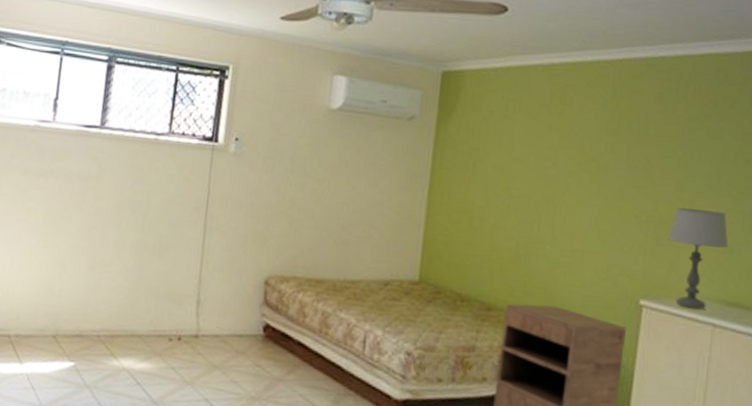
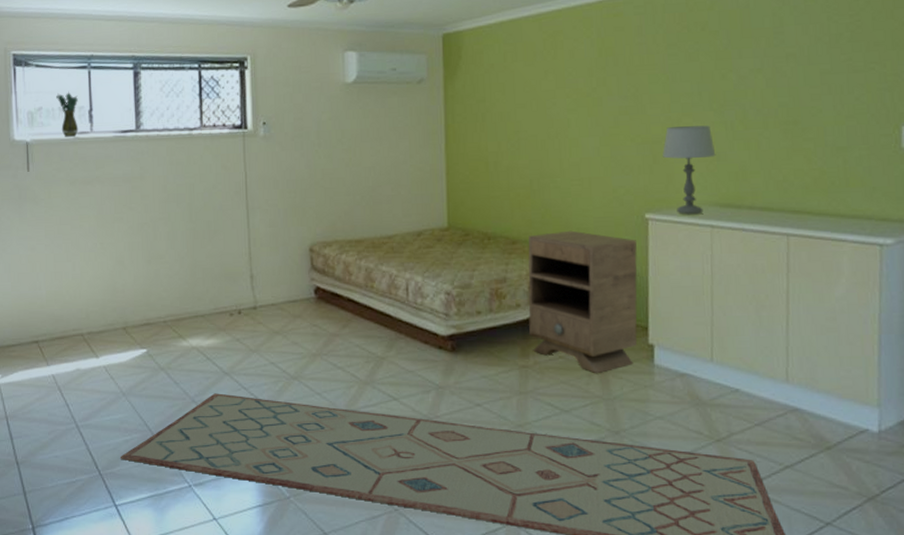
vase: none [22,76,46,125] -> present [56,92,79,138]

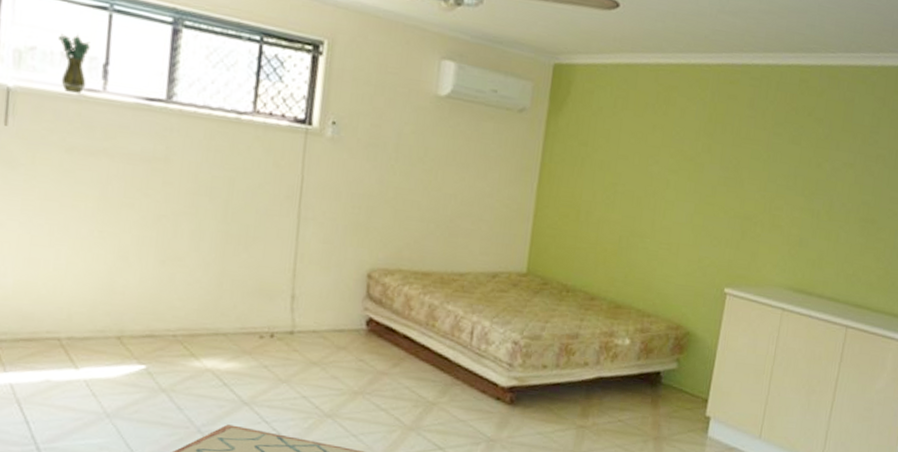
nightstand: present [528,230,638,374] -> none [593,293,712,441]
table lamp: present [662,125,716,215] -> none [750,205,799,296]

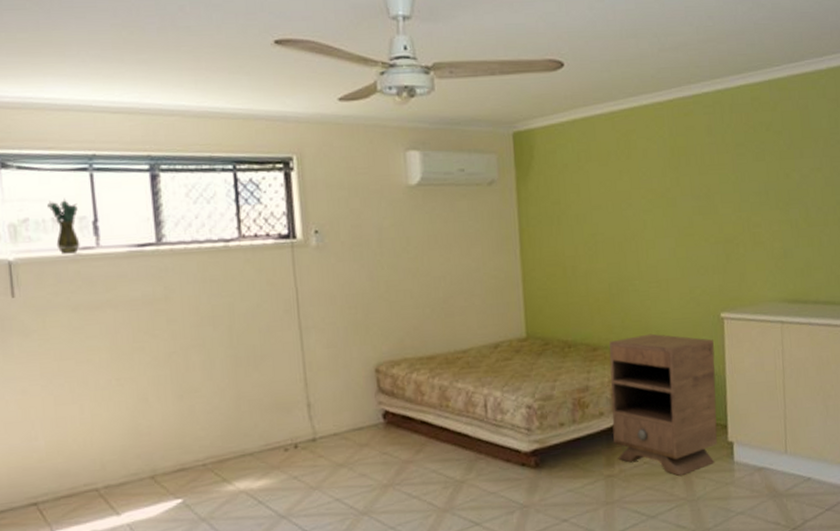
nightstand: none [593,293,712,441] -> present [609,333,718,477]

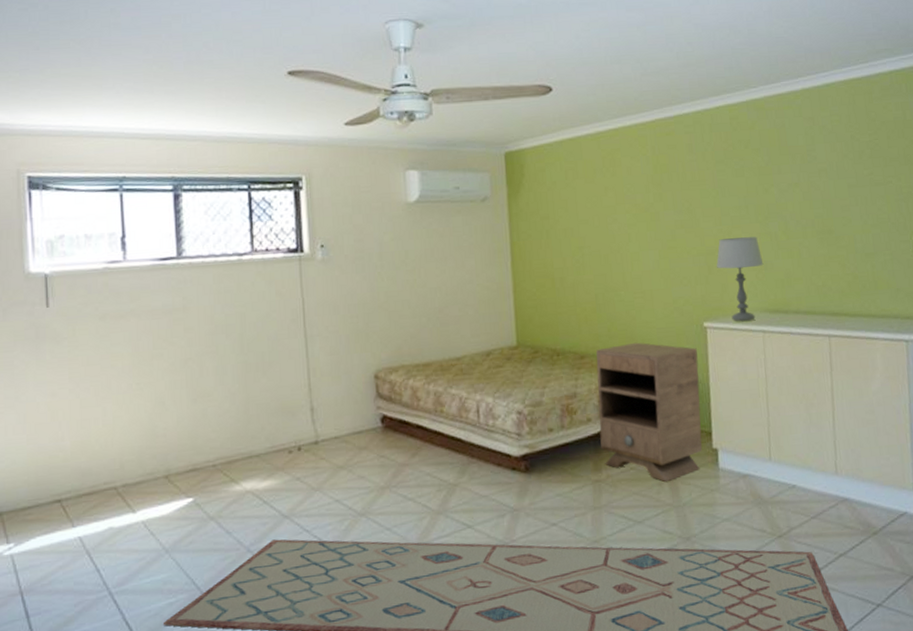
vase: present [48,199,80,255] -> none [82,217,109,268]
table lamp: none [734,224,783,313] -> present [716,236,764,322]

